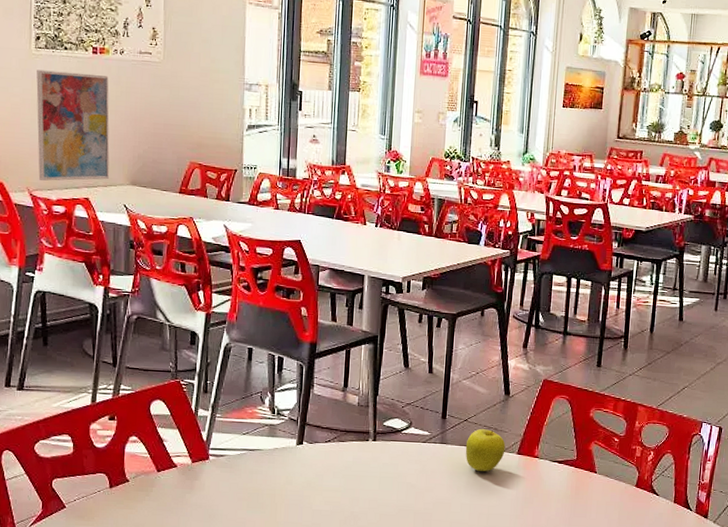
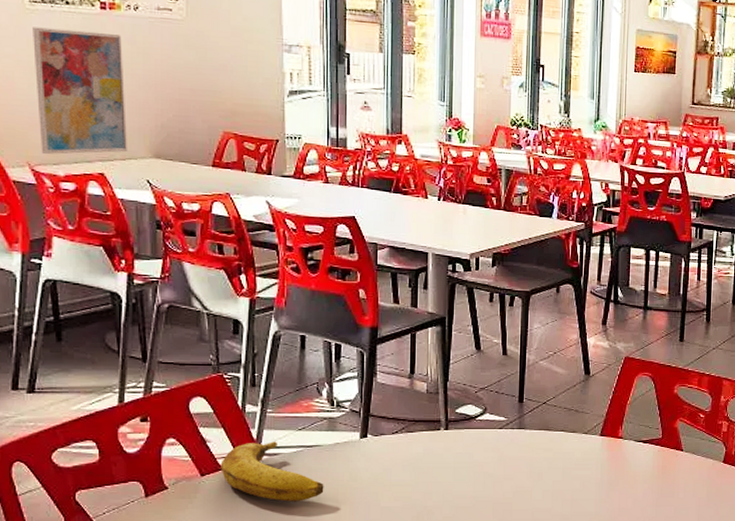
banana: none [174,444,263,500] -> present [220,441,324,502]
fruit: present [465,429,506,472] -> none [545,411,588,455]

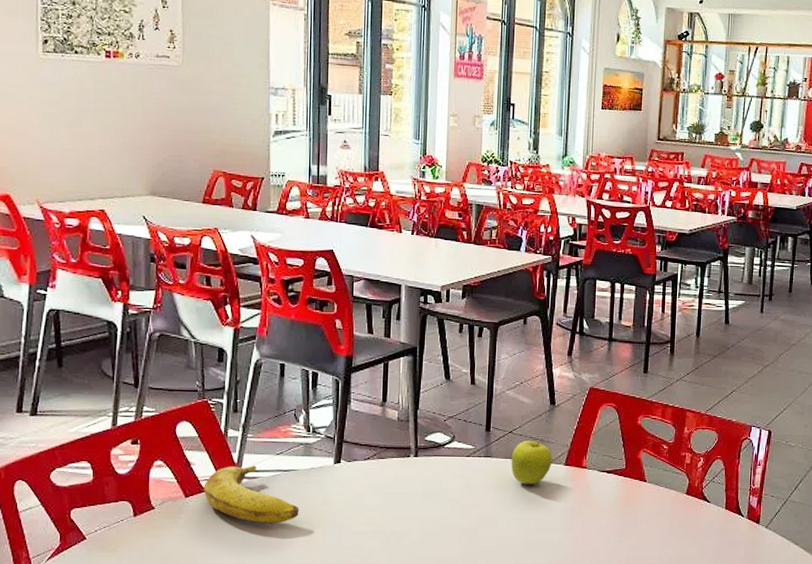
wall art: present [33,27,128,154] -> none [45,75,127,193]
fruit: none [545,411,588,455] -> present [511,440,552,484]

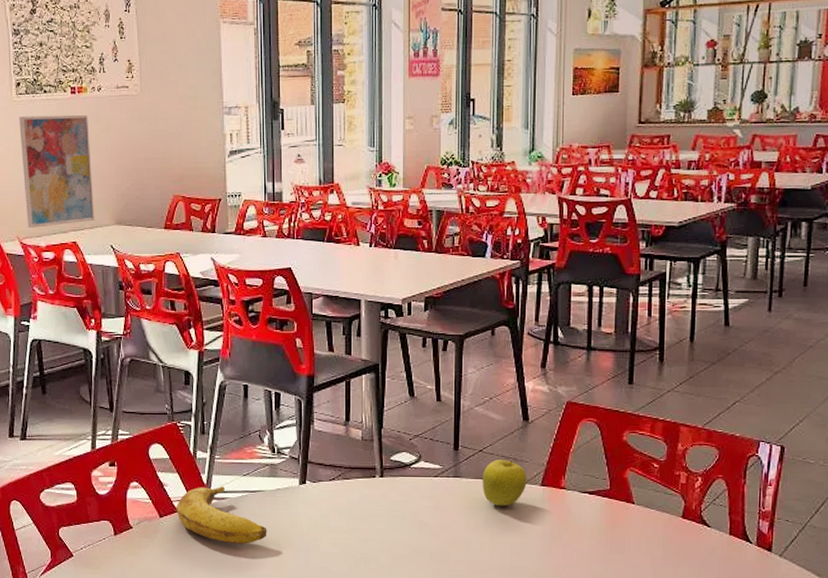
wall art: none [45,75,127,193] -> present [19,114,95,228]

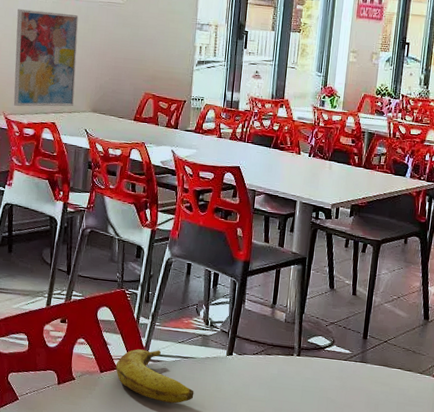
fruit: present [482,460,527,506] -> none [384,350,423,392]

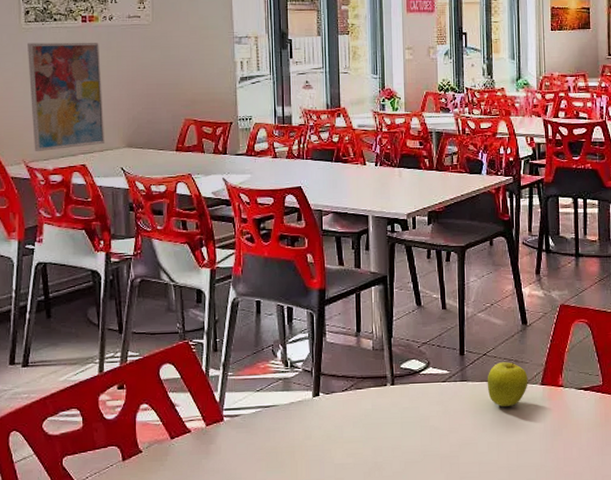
banana: present [115,349,194,404] -> none [188,403,282,462]
fruit: none [384,350,423,392] -> present [487,362,528,407]

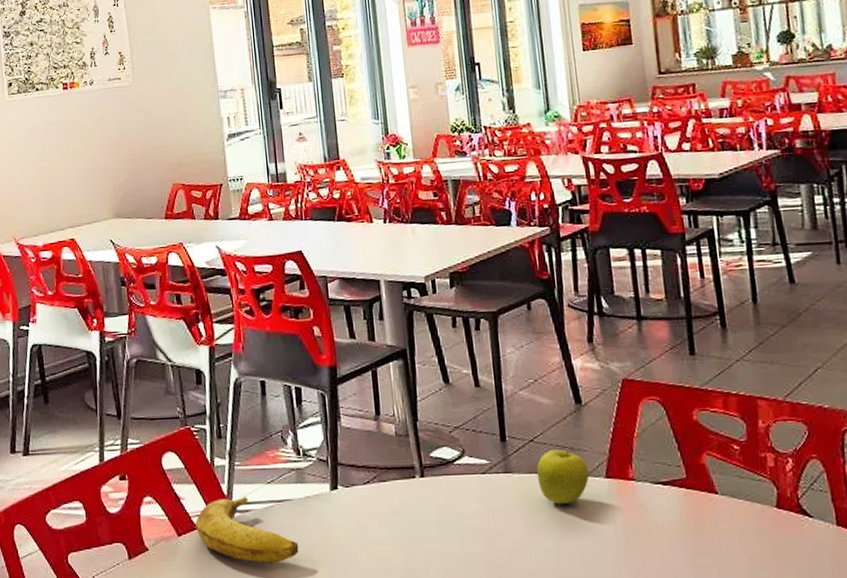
wall art: present [28,42,106,151] -> none [12,108,93,227]
banana: none [188,403,282,462] -> present [195,497,299,563]

